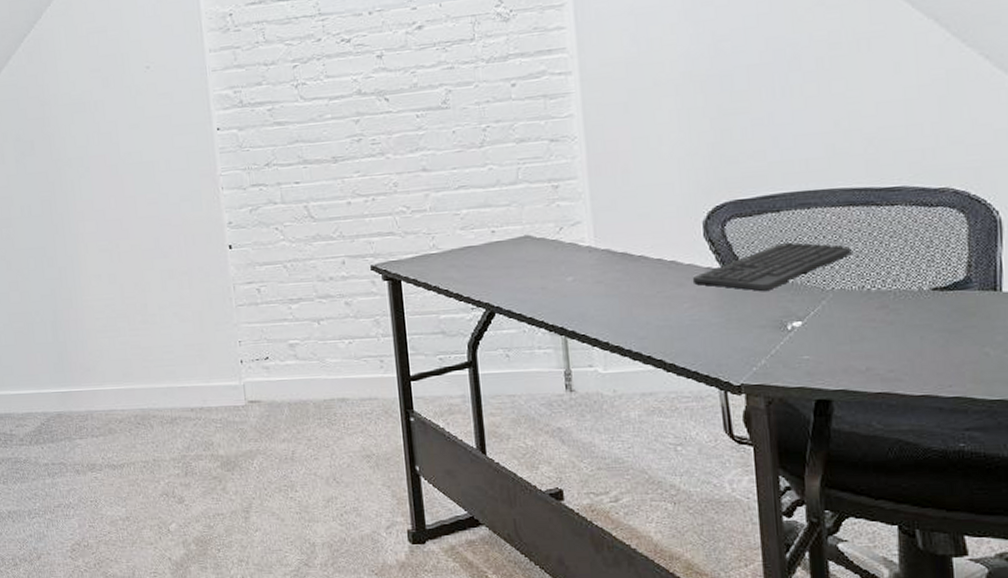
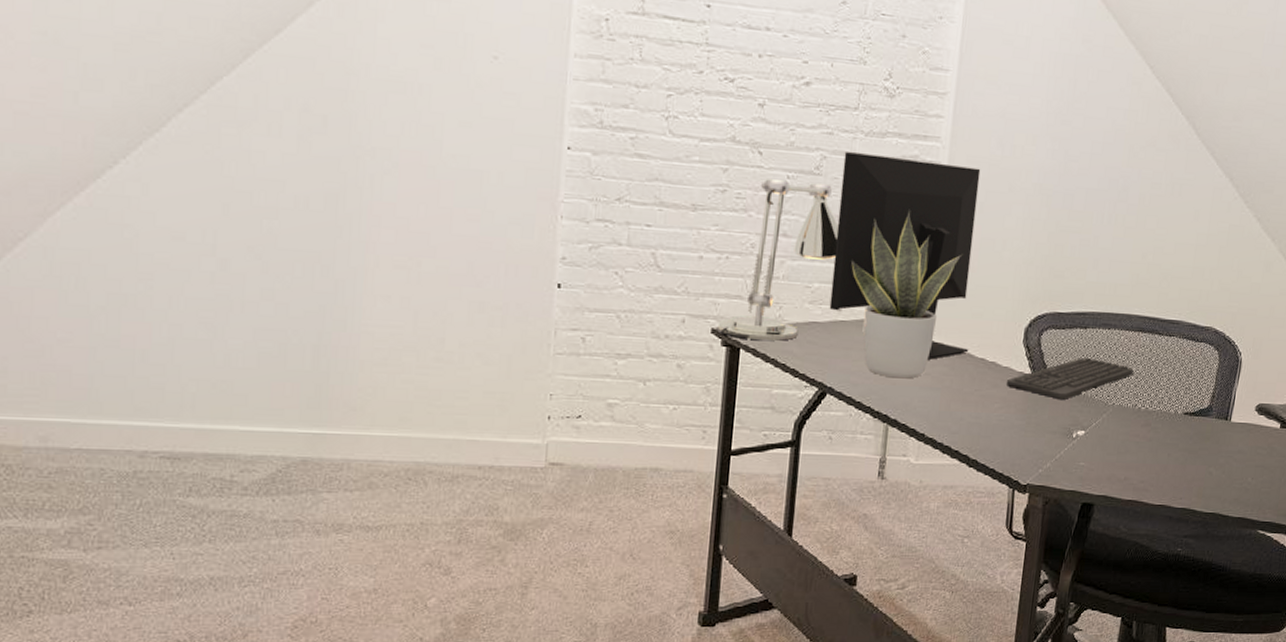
desk lamp: none [376,115,479,272] -> present [717,179,839,341]
monitor: none [468,69,642,267] -> present [829,152,981,360]
potted plant: none [496,124,615,290] -> present [851,210,963,379]

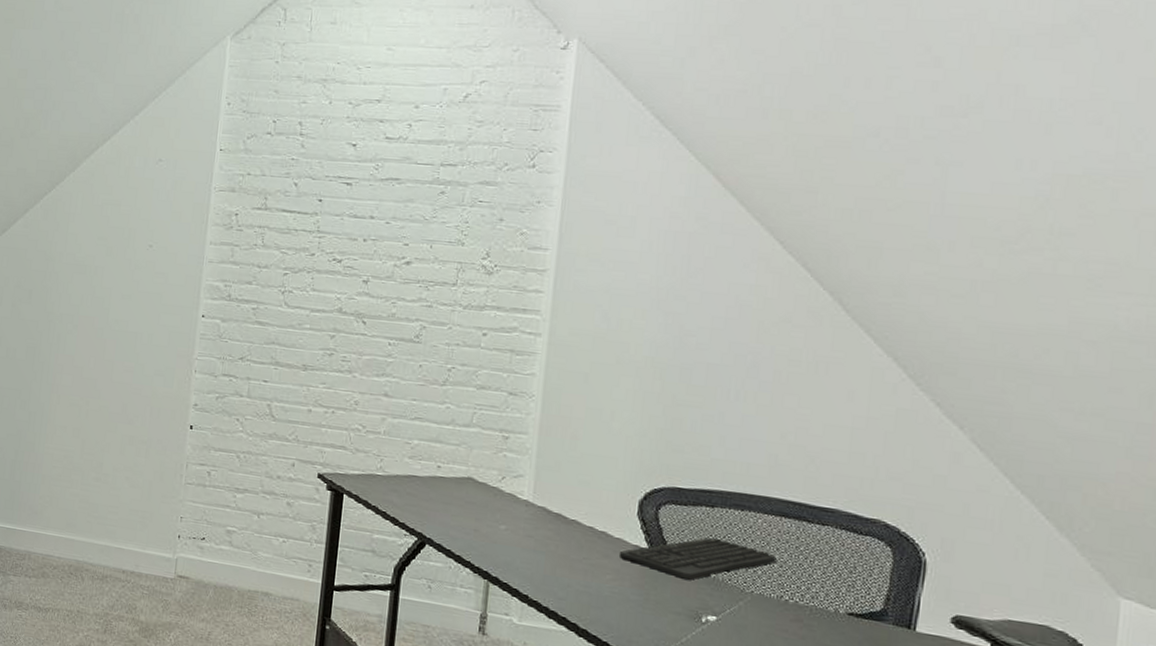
desk lamp: present [717,179,839,341] -> none [323,345,438,491]
monitor: present [829,152,981,360] -> none [428,323,584,523]
potted plant: present [851,210,963,379] -> none [450,378,567,539]

